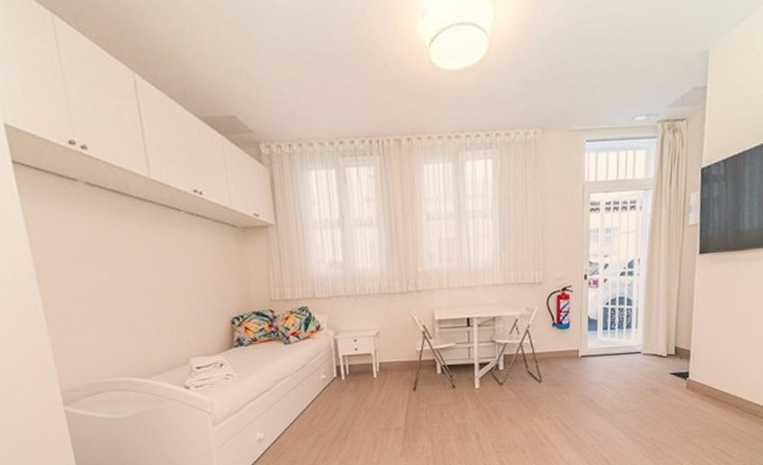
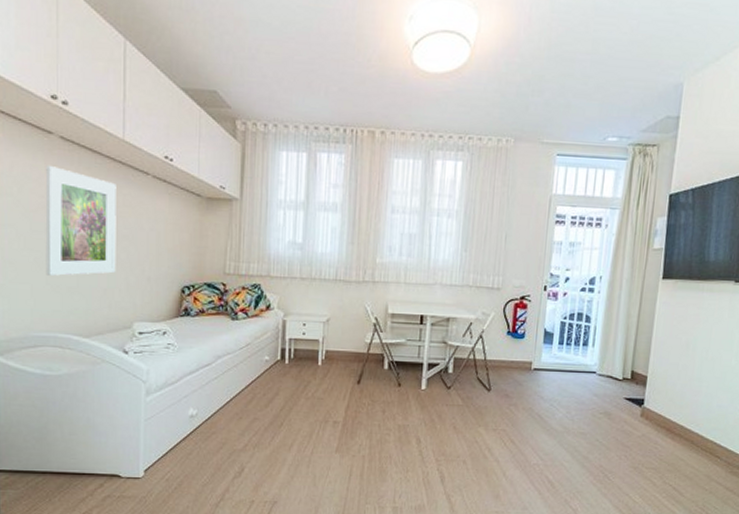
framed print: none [77,213,165,323] -> present [45,165,116,276]

